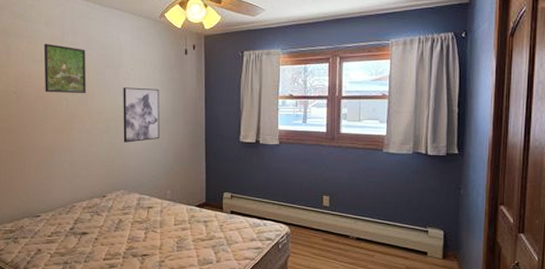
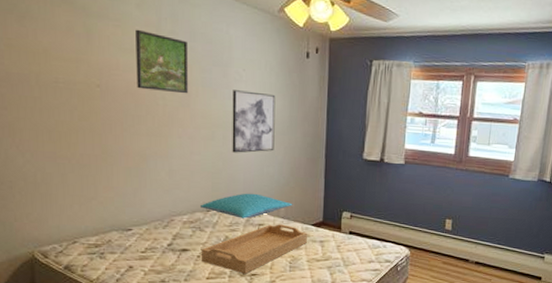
pillow: none [98,178,178,202] -> present [201,193,293,219]
serving tray: none [99,206,192,254] -> present [202,224,307,274]

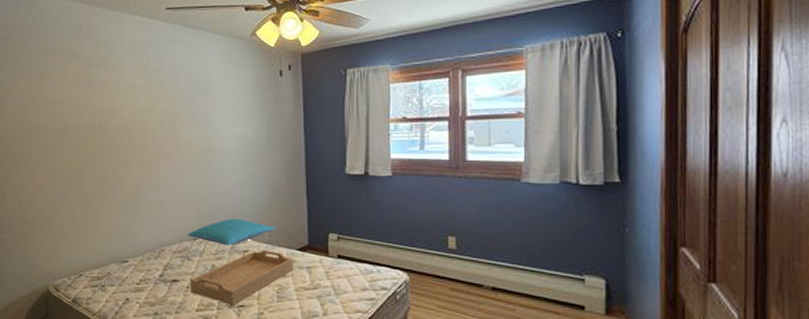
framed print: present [136,29,189,94] -> none [128,71,174,126]
wall art: present [232,90,276,153] -> none [212,116,254,178]

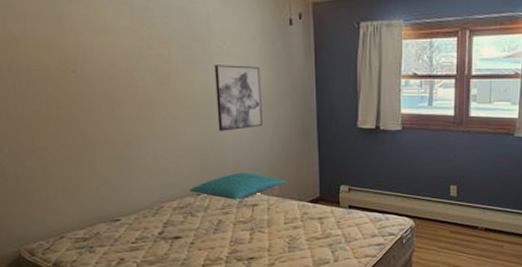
serving tray: present [191,250,293,305] -> none [195,203,305,258]
wall art: none [212,116,254,178] -> present [214,65,263,131]

